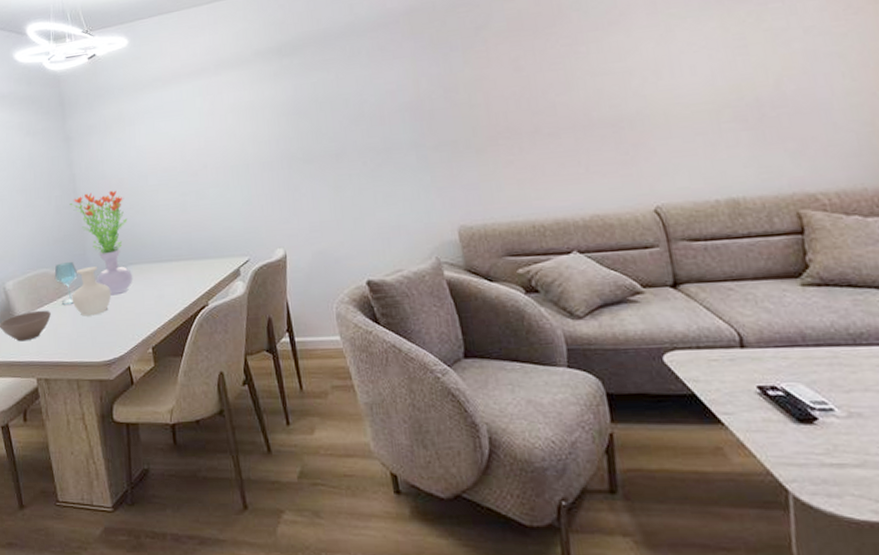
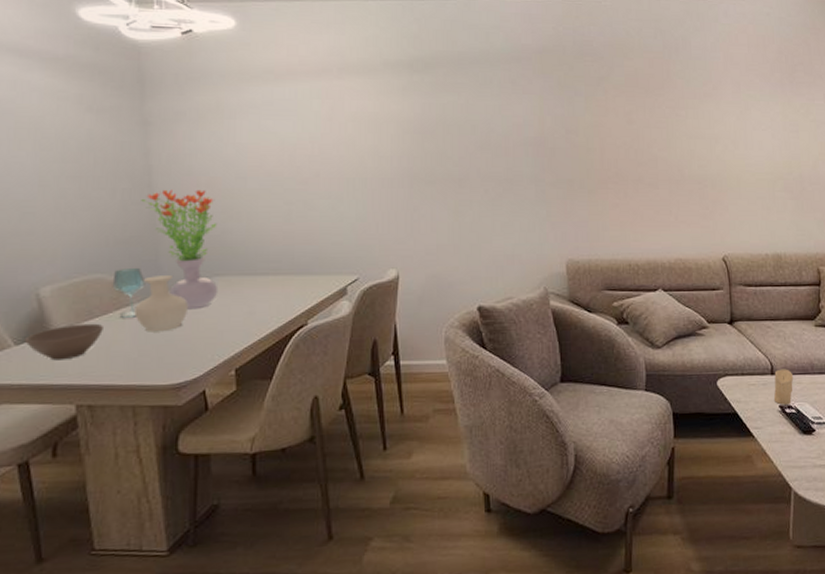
candle: none [745,340,777,386] -> present [774,369,794,405]

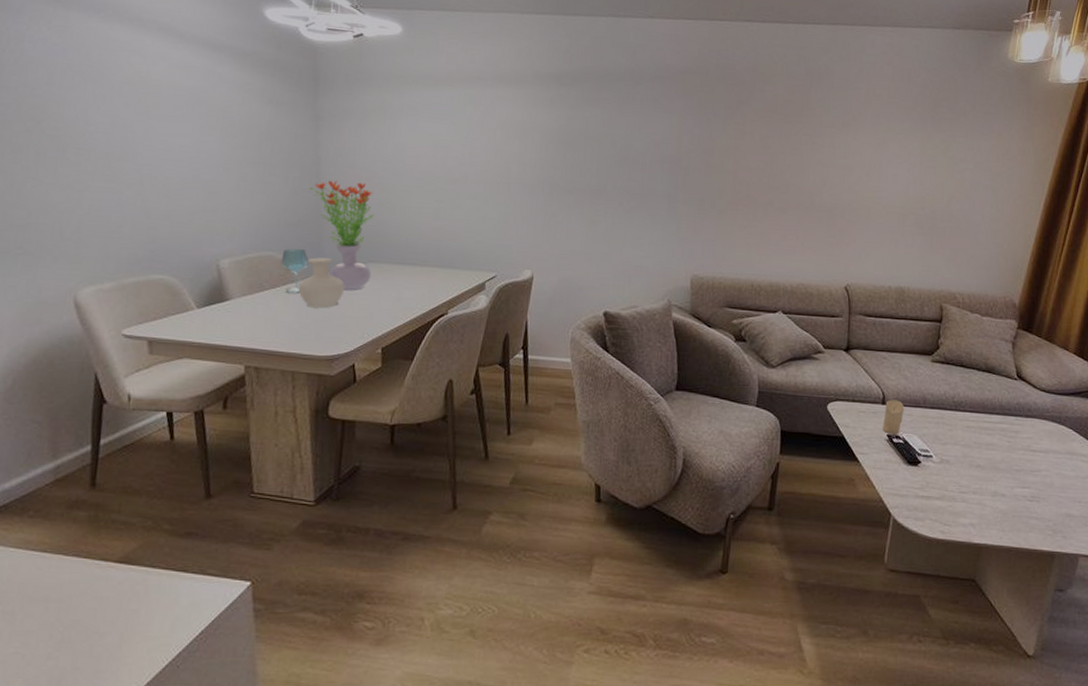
bowl: present [24,323,103,361] -> none [205,294,271,325]

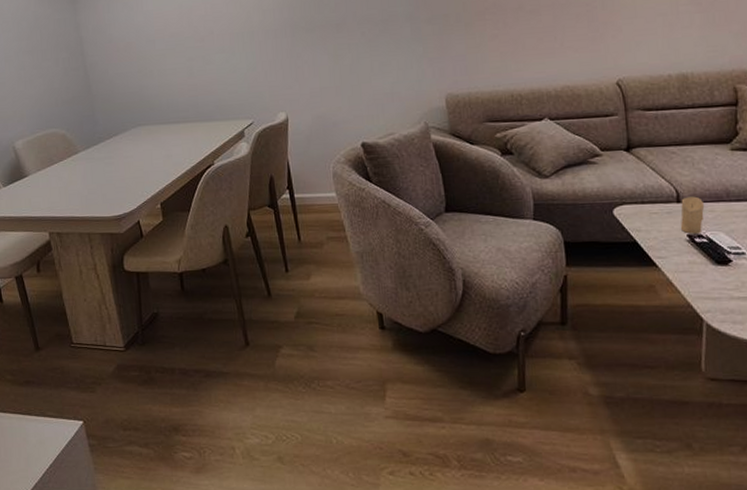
wine glass: present [280,249,309,293] -> none [63,123,88,163]
vase: present [298,257,345,308] -> none [81,127,121,174]
flower arrangement: present [309,180,374,291] -> none [77,53,142,155]

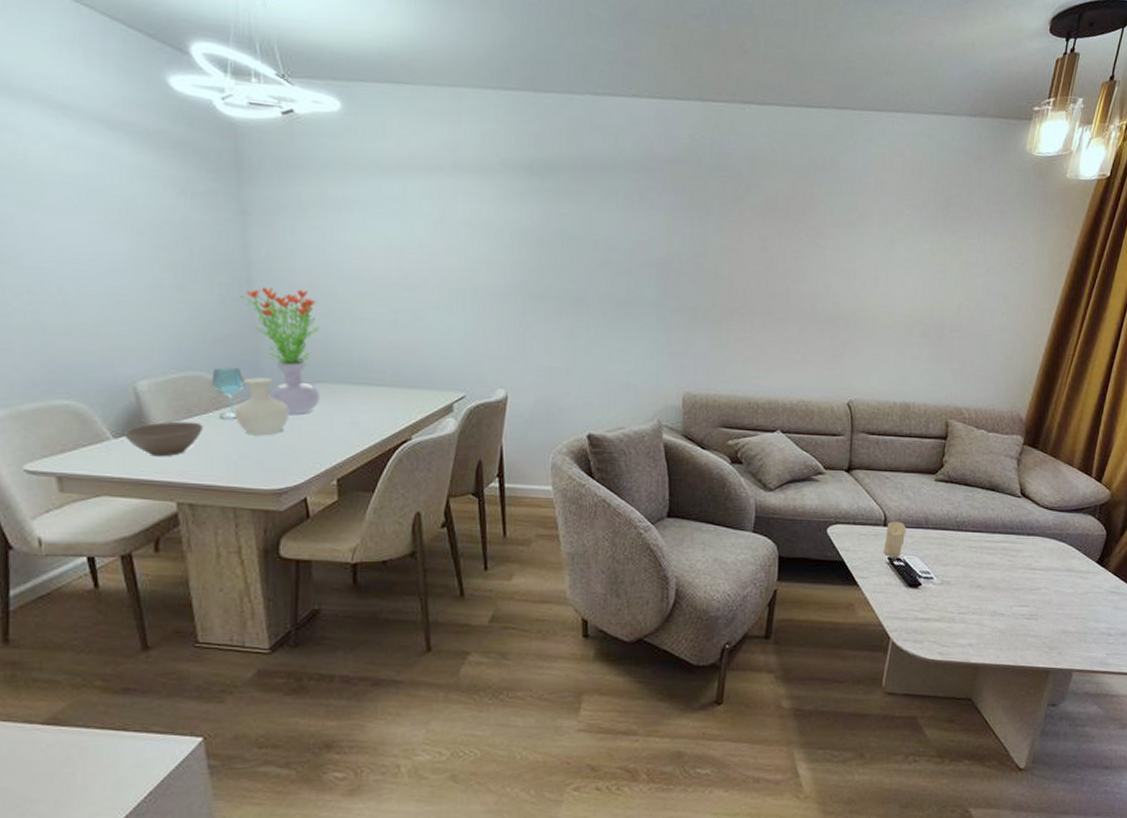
bowl: none [9,168,61,198] -> present [123,421,203,457]
wine glass: none [63,123,88,163] -> present [211,368,246,419]
flower arrangement: none [77,53,142,155] -> present [240,286,321,416]
vase: none [81,127,121,174] -> present [234,377,290,436]

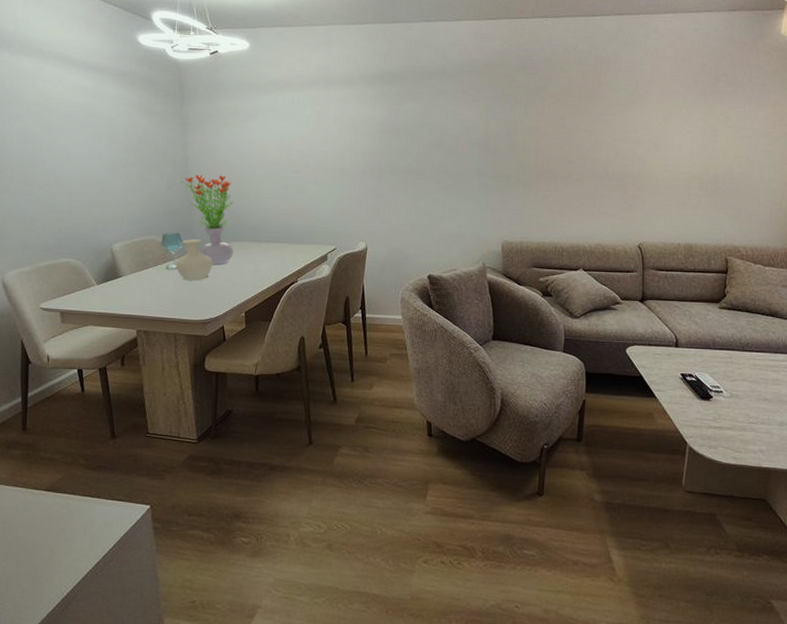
bowl: present [123,421,203,457] -> none [103,271,155,297]
candle: present [884,521,907,557] -> none [677,343,696,373]

